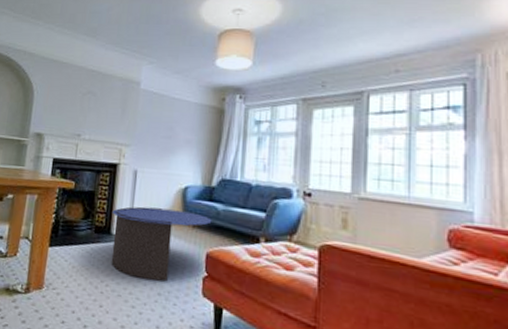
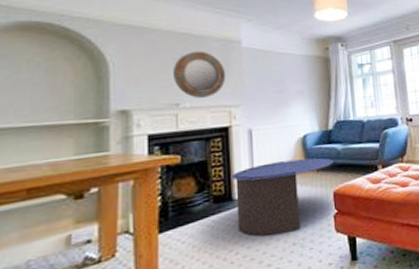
home mirror: none [79,87,123,133] -> present [172,50,226,98]

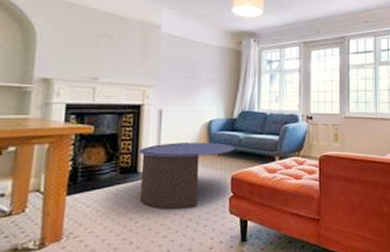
home mirror: present [172,50,226,98] -> none [94,30,144,75]

